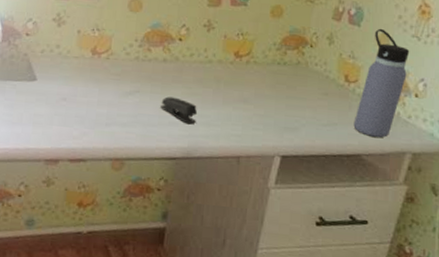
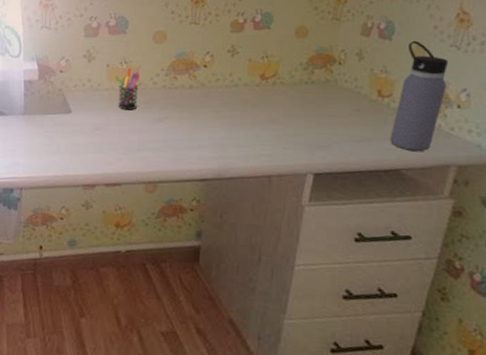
pen holder: none [85,36,112,82] -> present [114,68,140,110]
stapler: present [160,96,198,125] -> none [189,121,226,147]

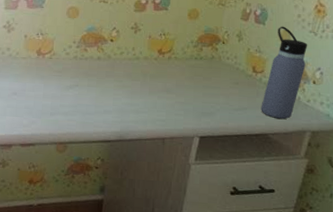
pen holder: present [114,68,140,110] -> none [31,39,54,78]

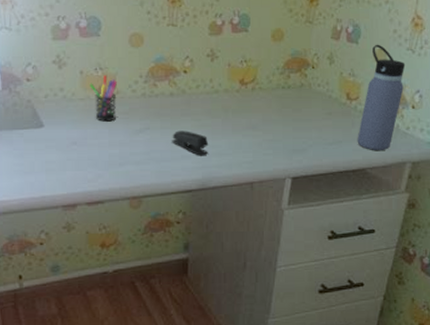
pen holder: none [31,39,54,78] -> present [89,75,117,122]
stapler: none [96,89,128,112] -> present [172,131,209,156]

